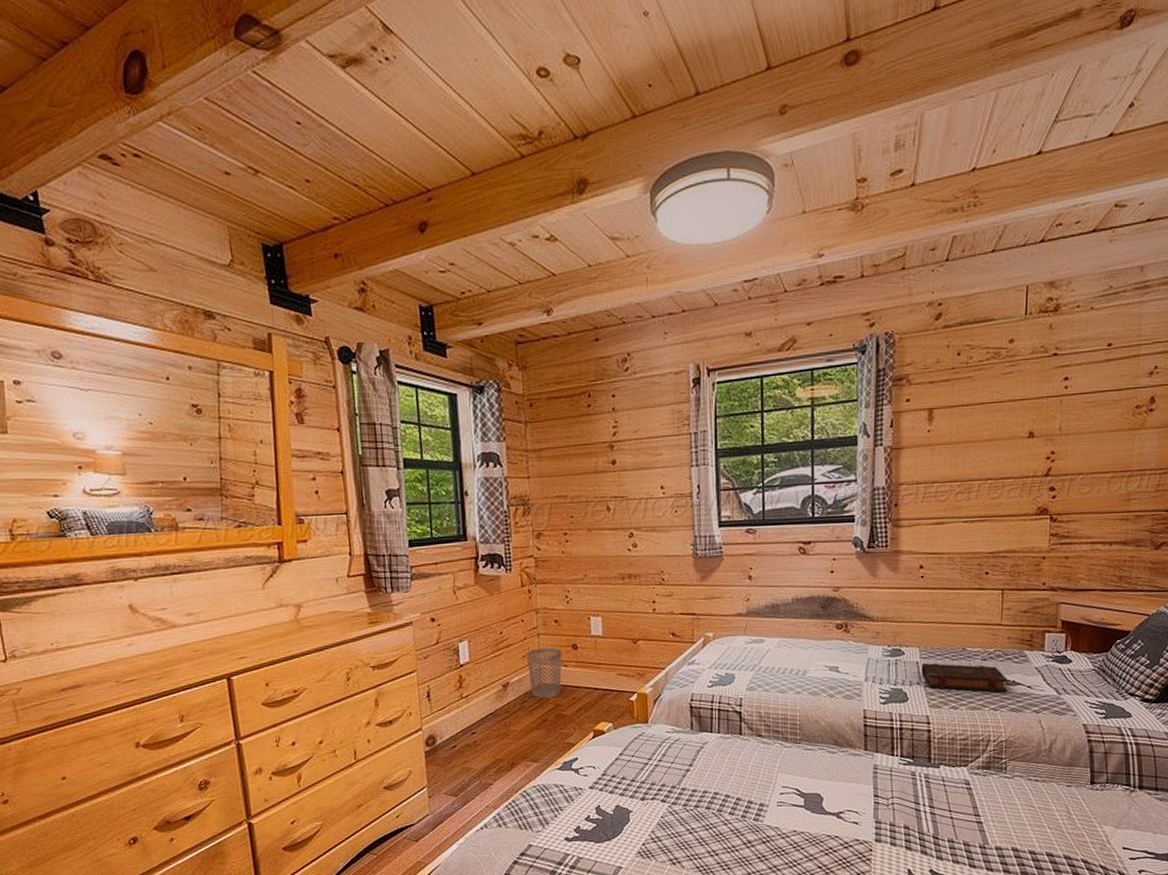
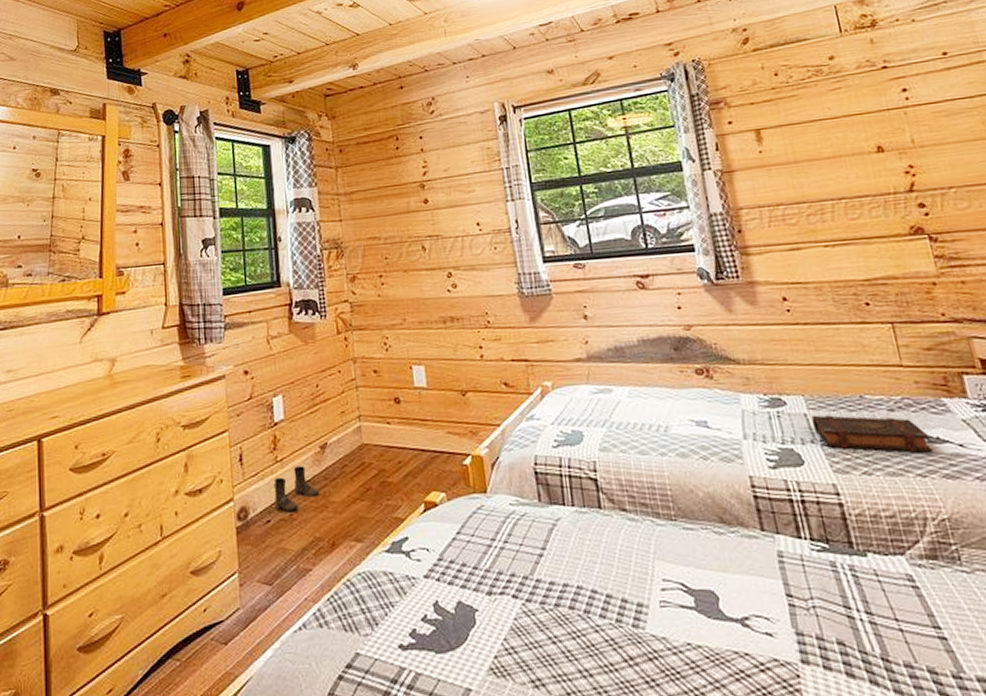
boots: none [459,701,501,739] -> present [273,466,320,513]
wastebasket: present [525,647,562,699] -> none [344,401,385,463]

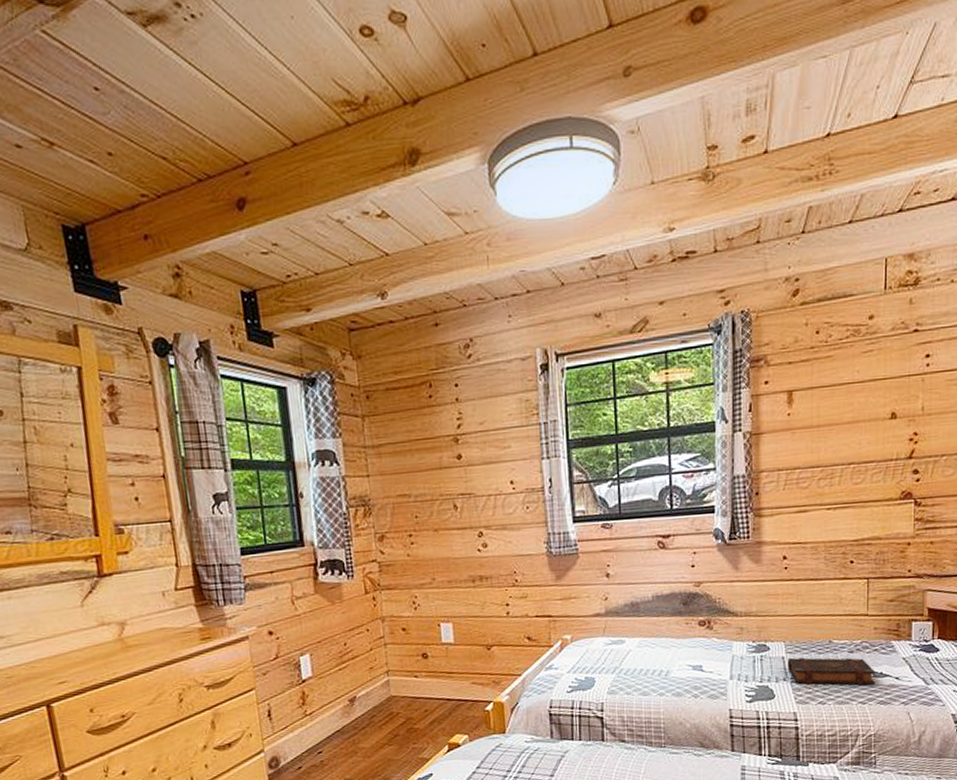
boots: present [273,466,320,513] -> none [303,718,349,759]

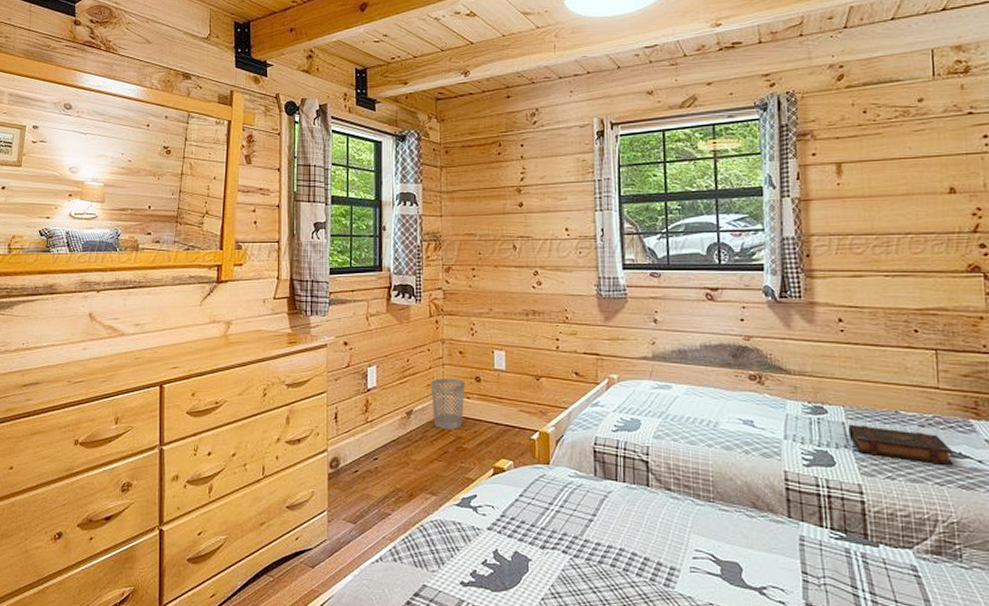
wastebasket: none [372,657,412,713] -> present [430,378,465,430]

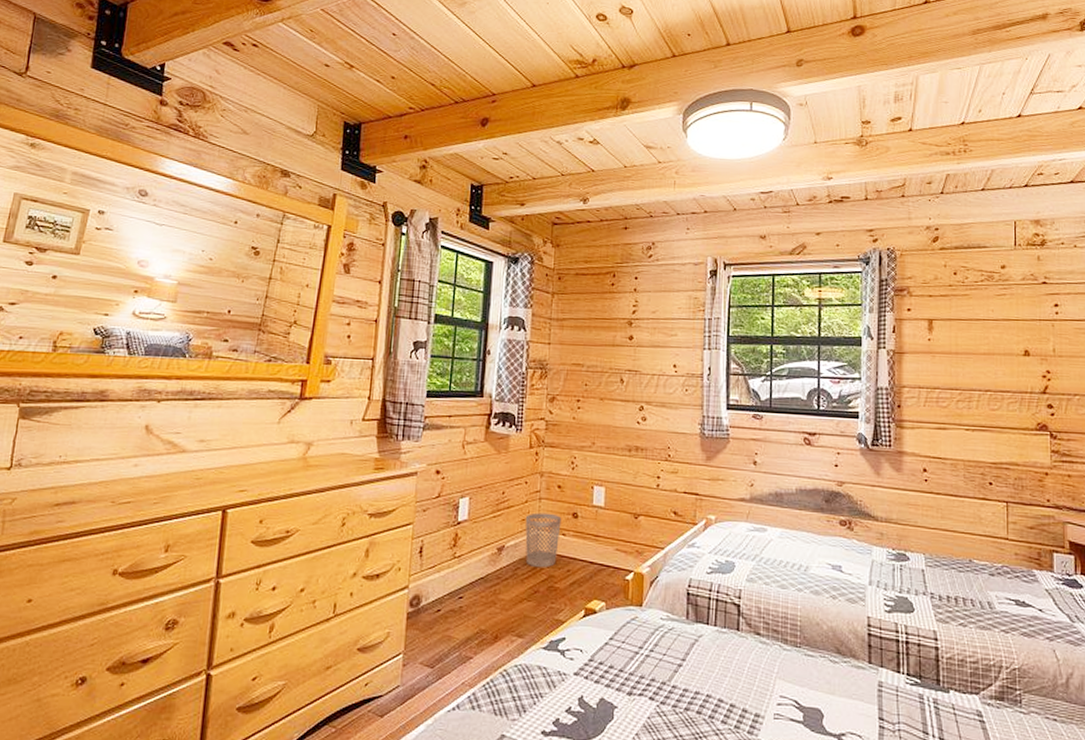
book: present [848,424,954,465] -> none [927,571,1018,613]

